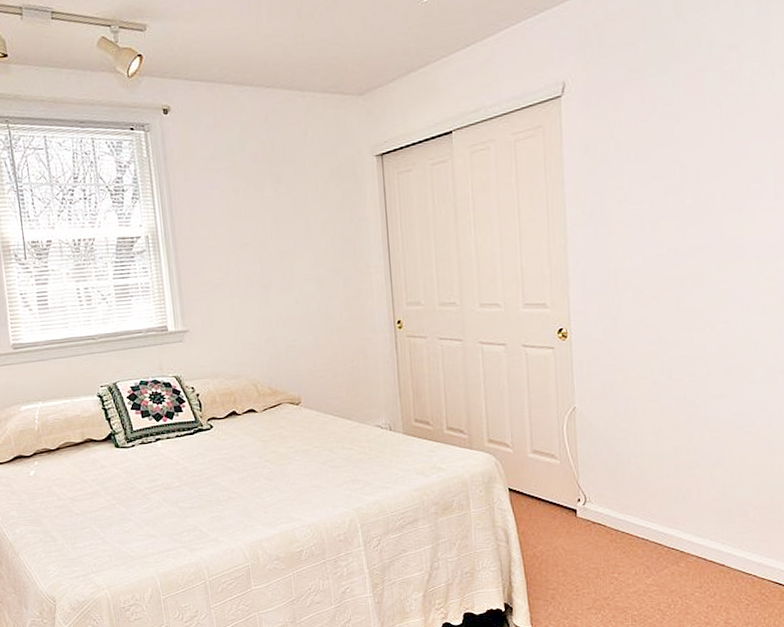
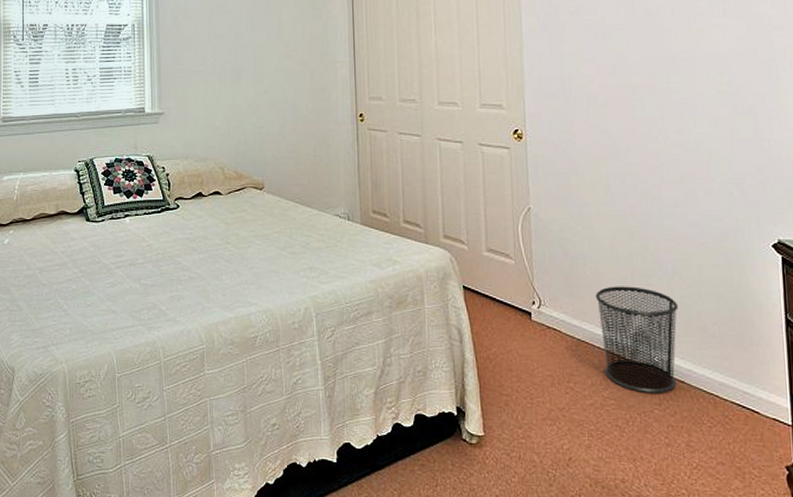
waste bin: none [639,478,721,578] -> present [595,286,679,393]

